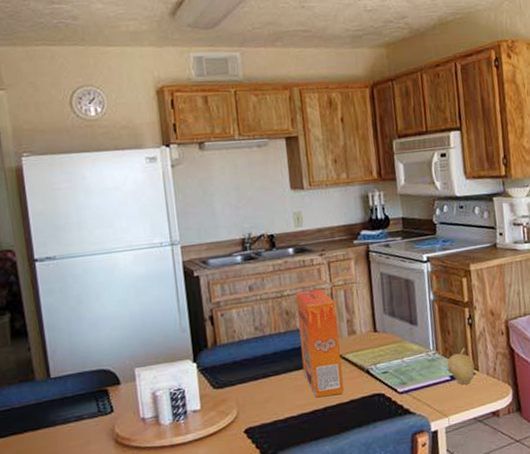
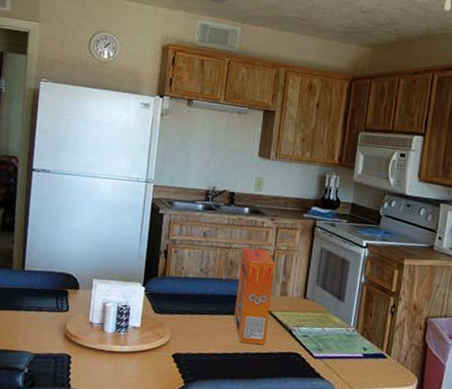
fruit: present [447,347,475,385] -> none [363,332,388,366]

